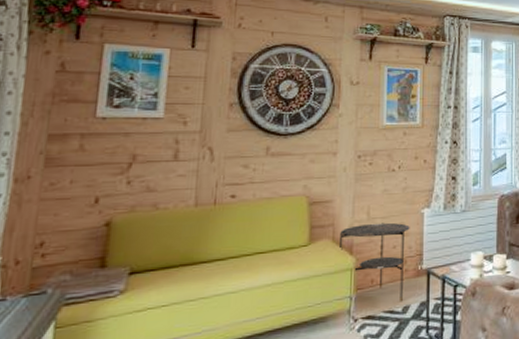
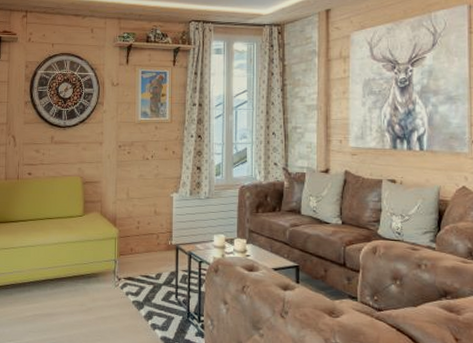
side table: present [340,222,410,302] -> none [106,202,161,270]

